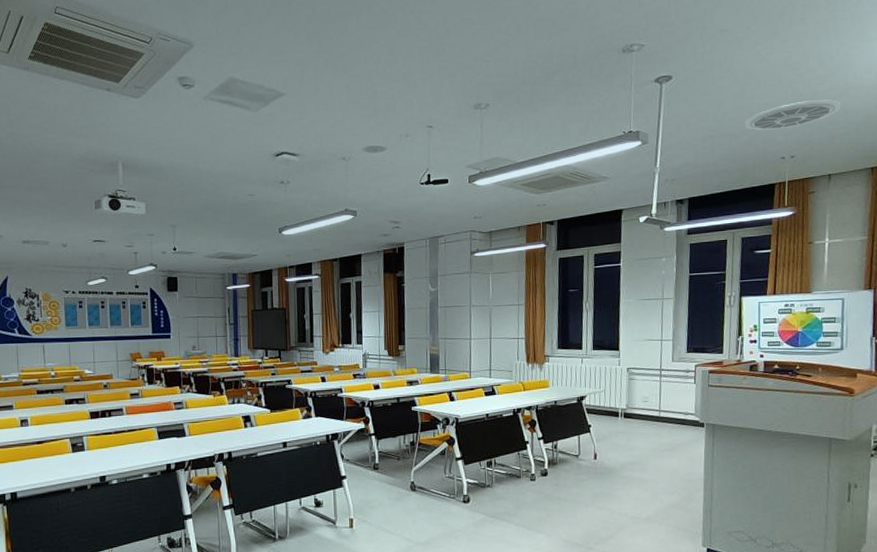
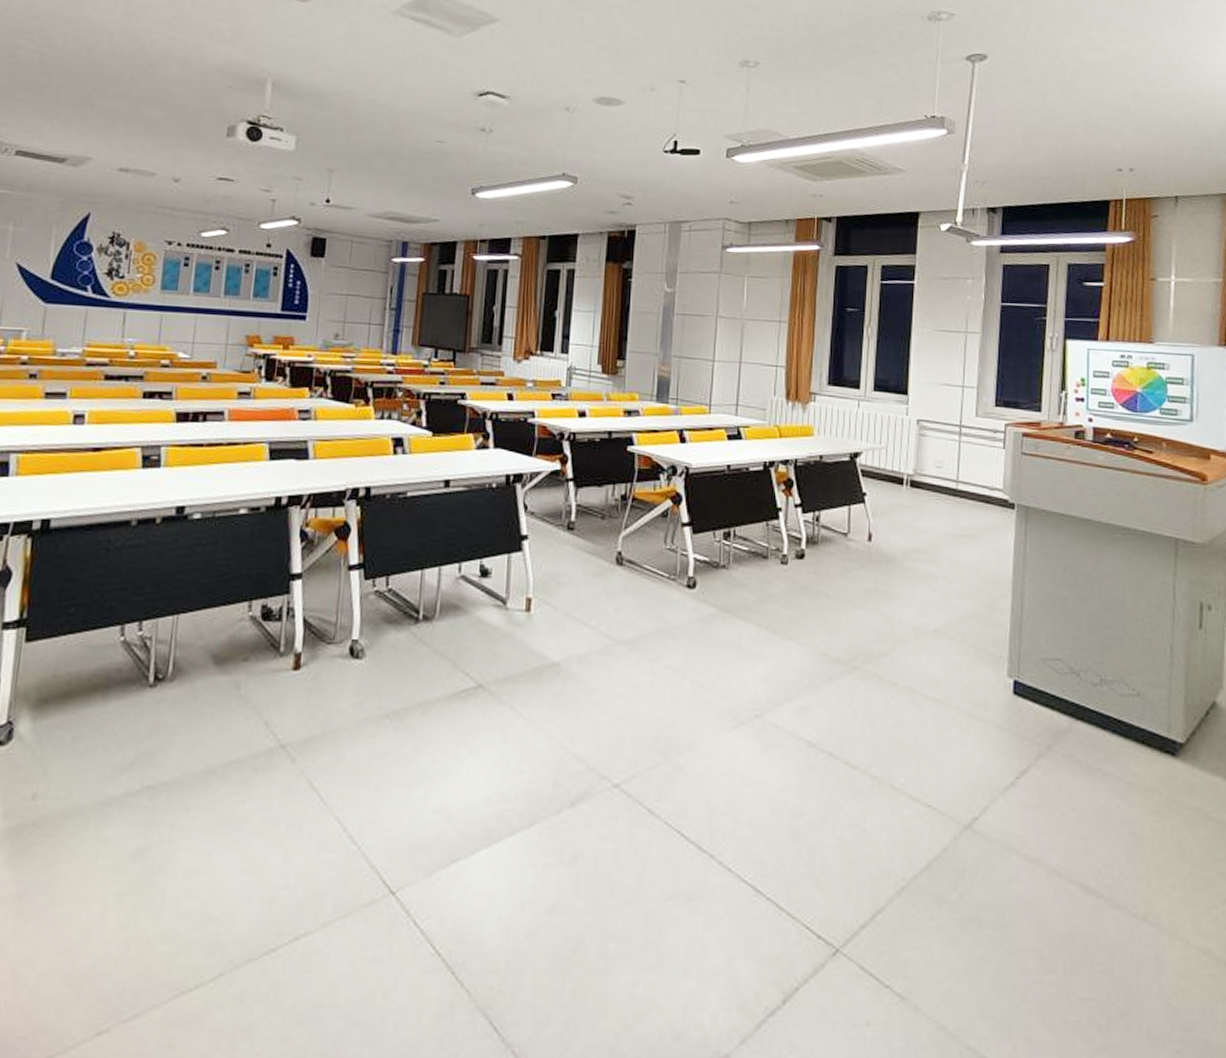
ceiling vent: present [745,100,842,131] -> none [1074,103,1191,135]

